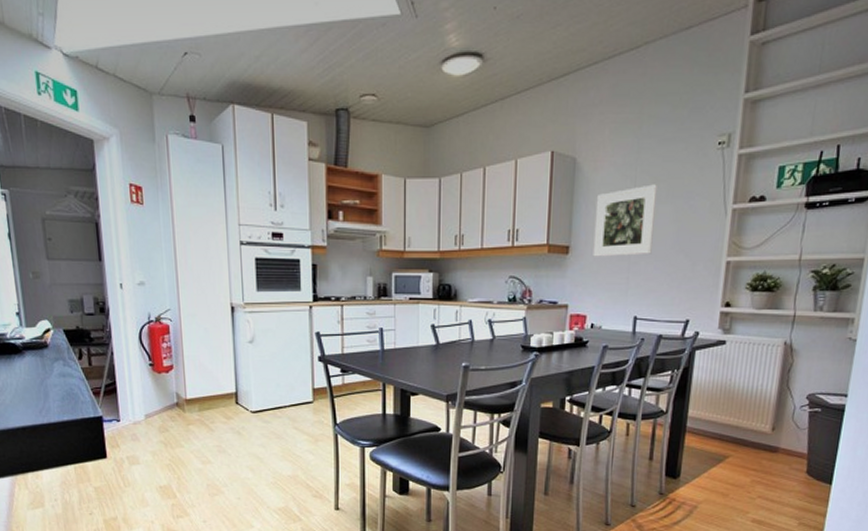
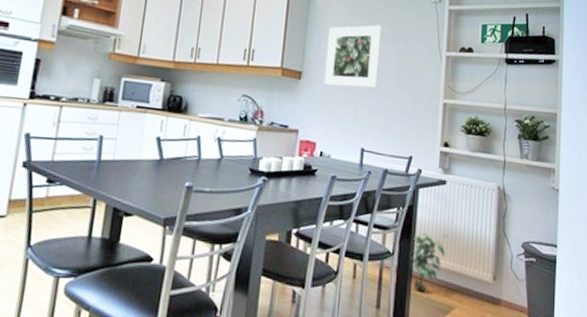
potted plant: none [685,389,726,443] -> present [411,230,448,291]

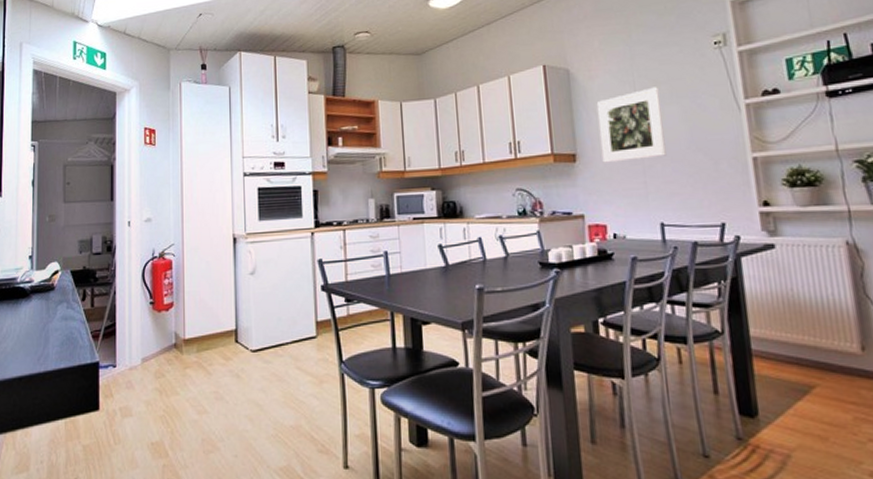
potted plant: present [411,230,448,291] -> none [745,302,790,370]

